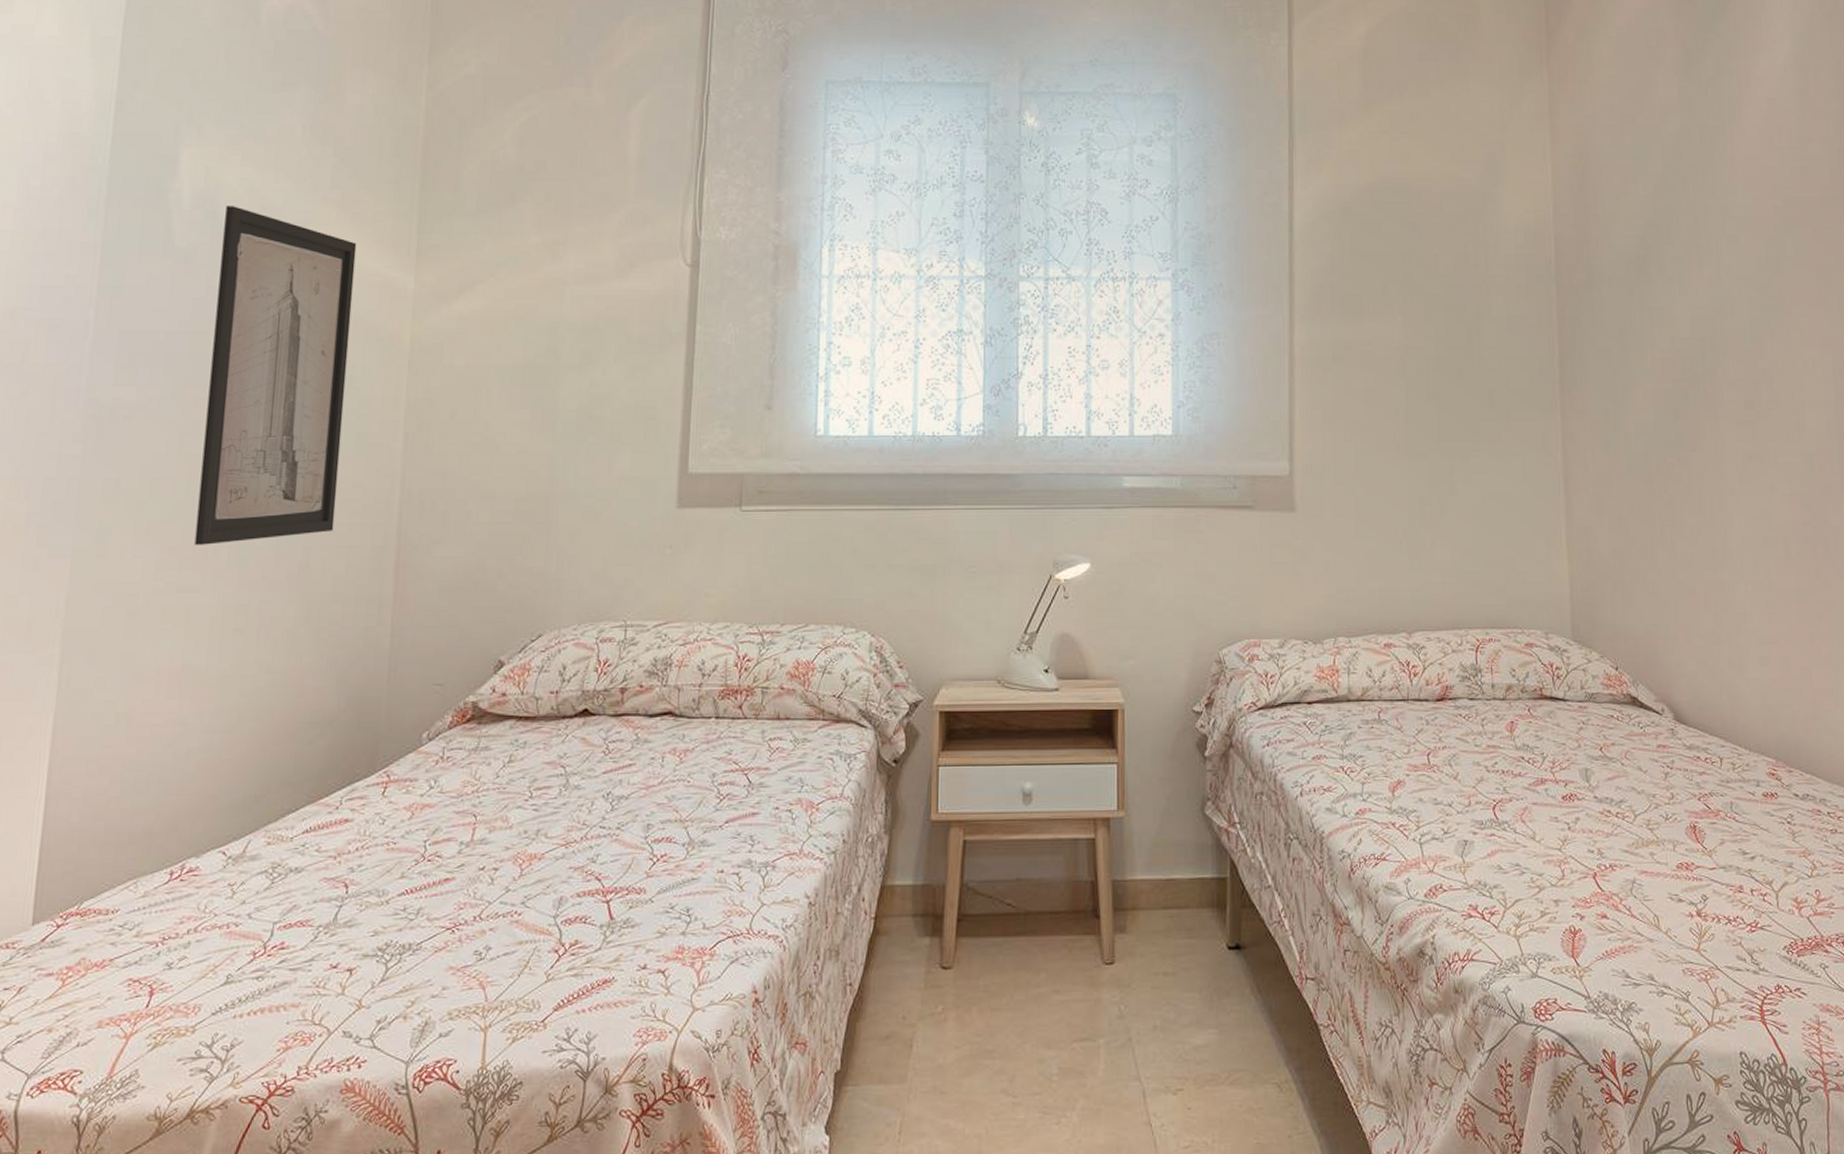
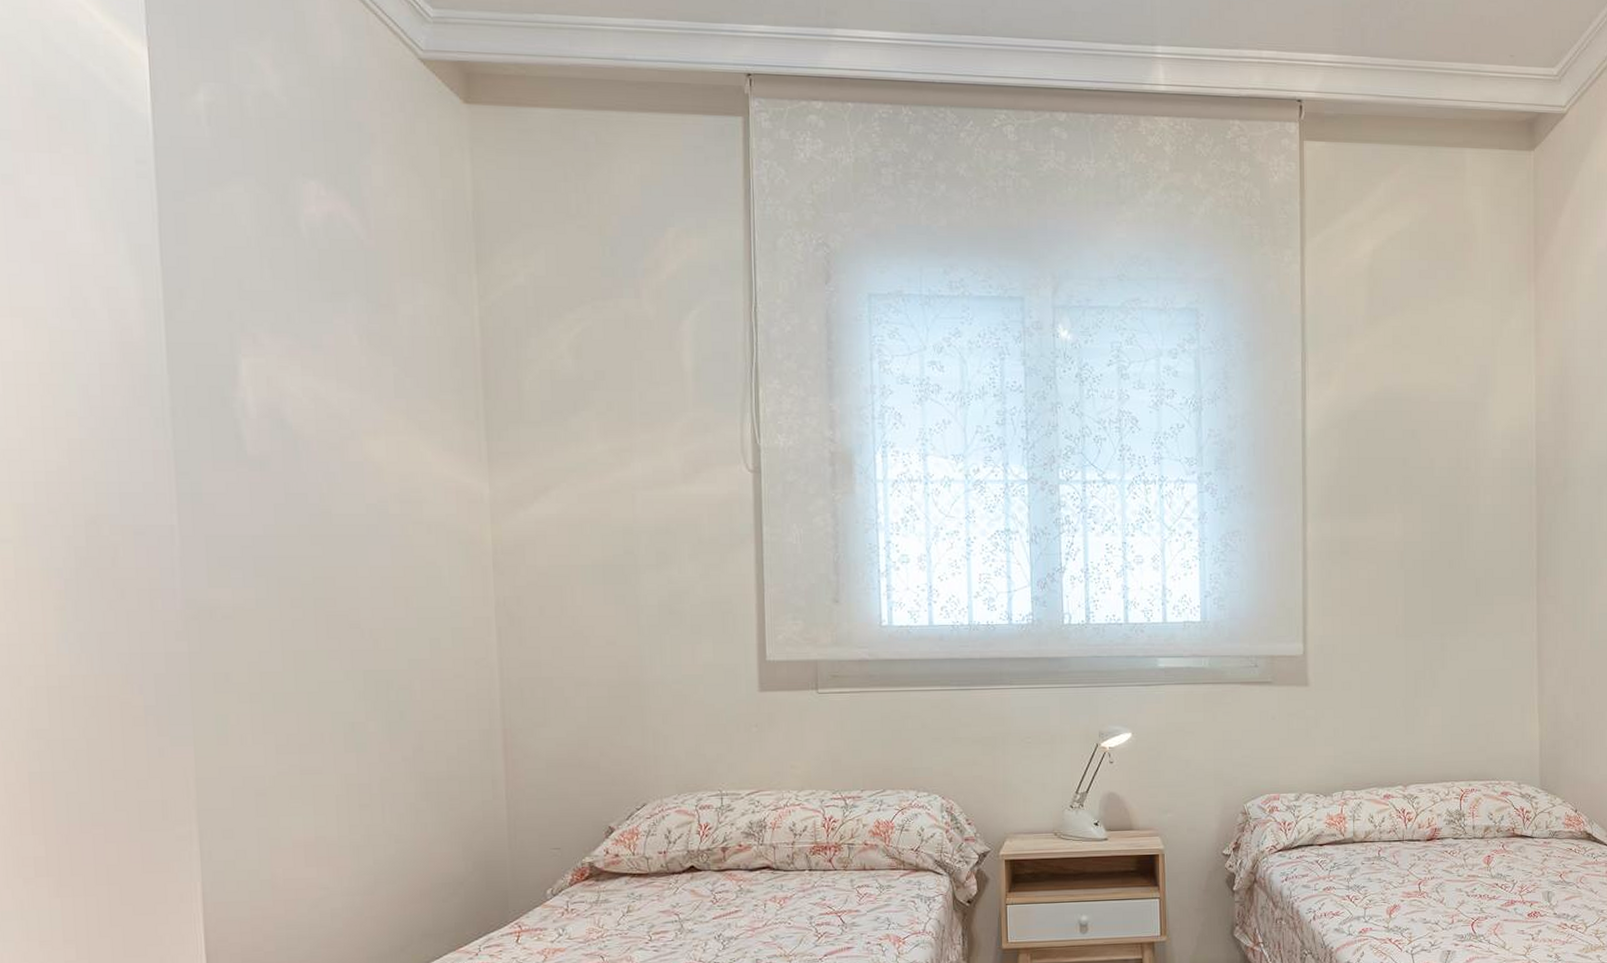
wall art: present [194,206,357,545] -> none [293,415,441,732]

